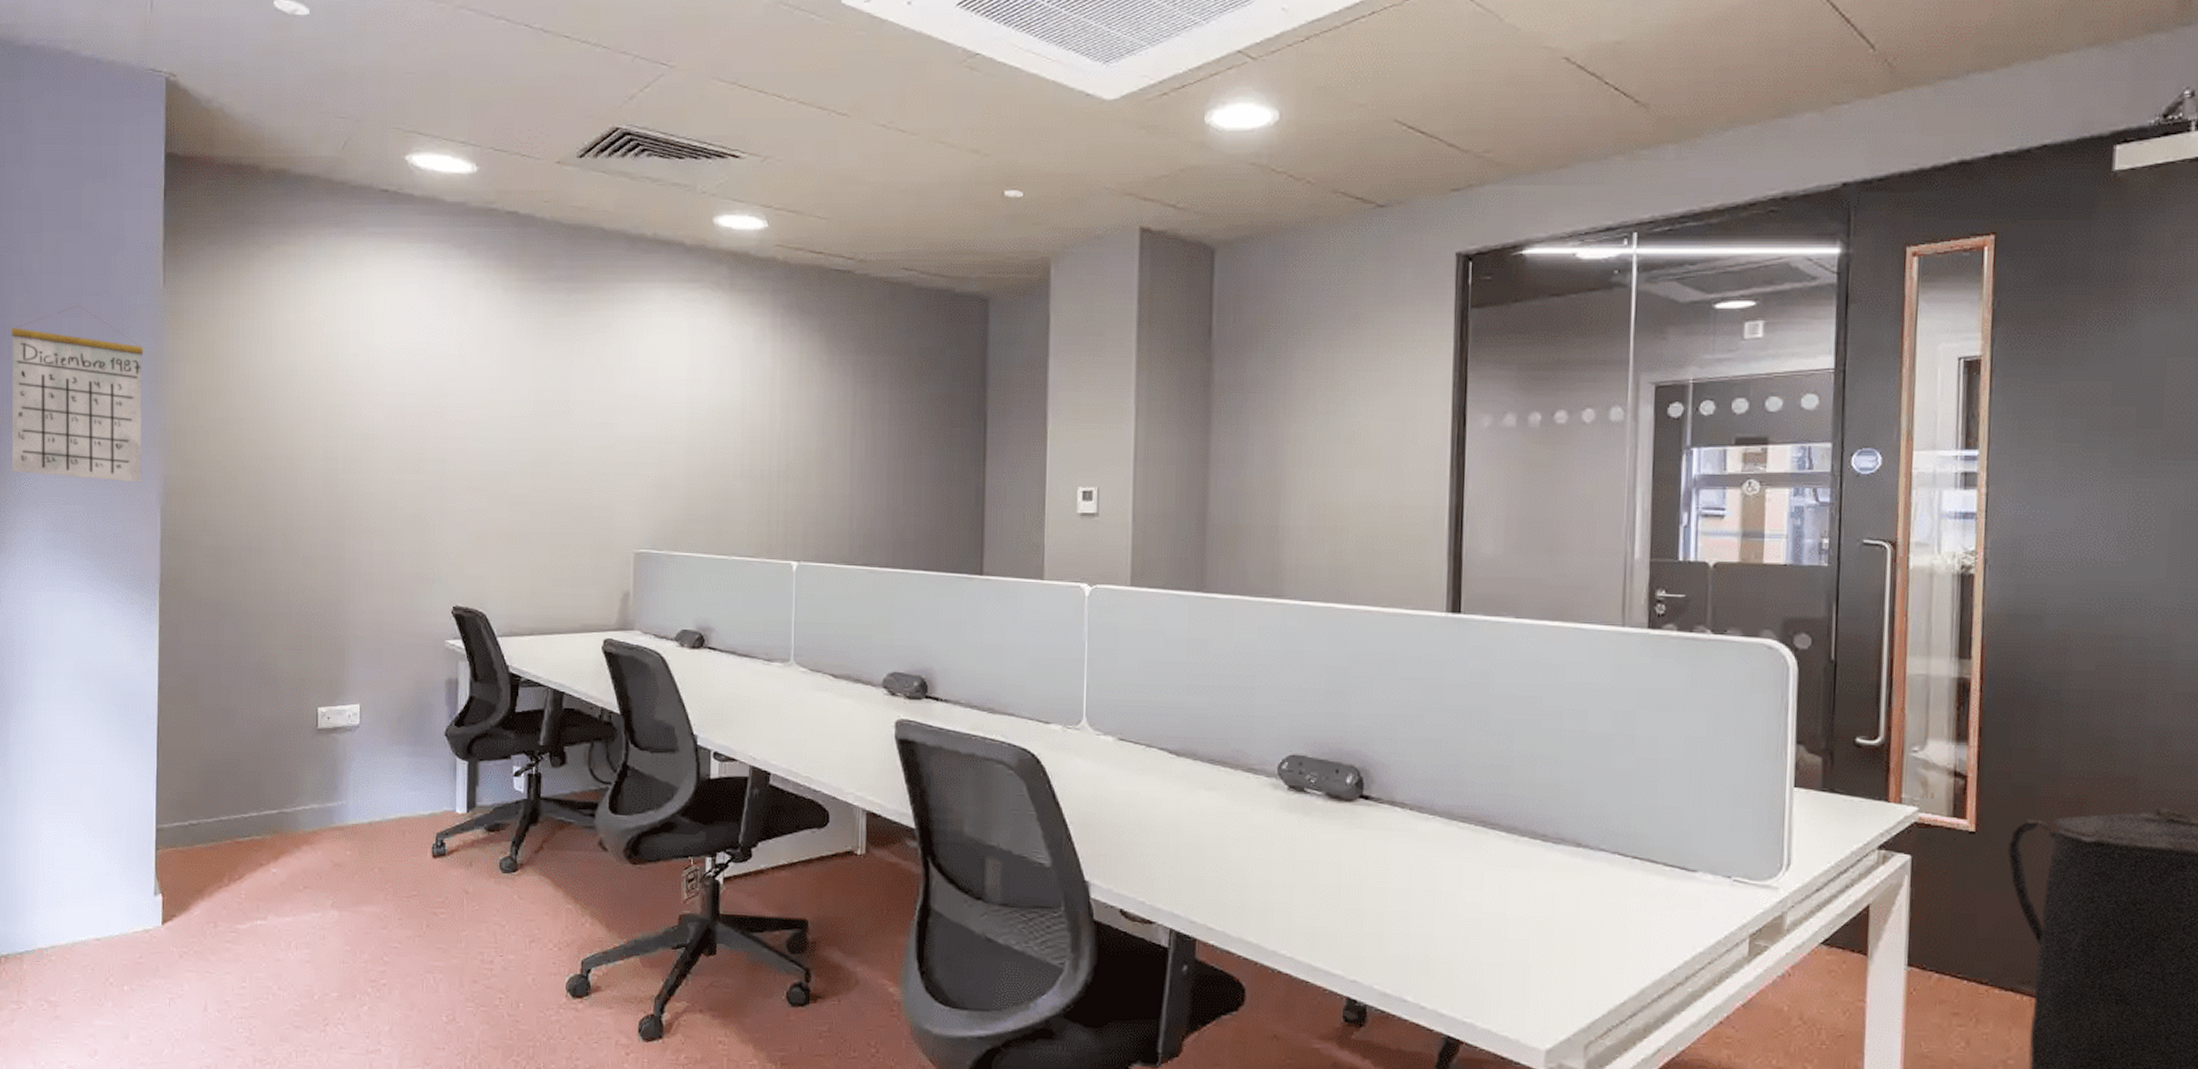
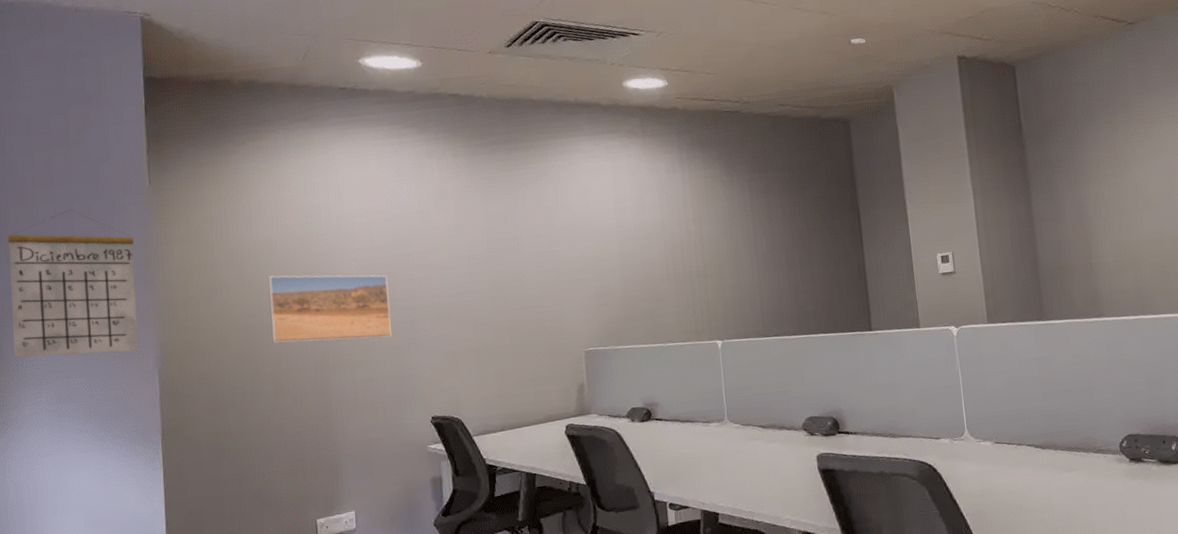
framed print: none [284,412,417,505] -> present [268,275,392,343]

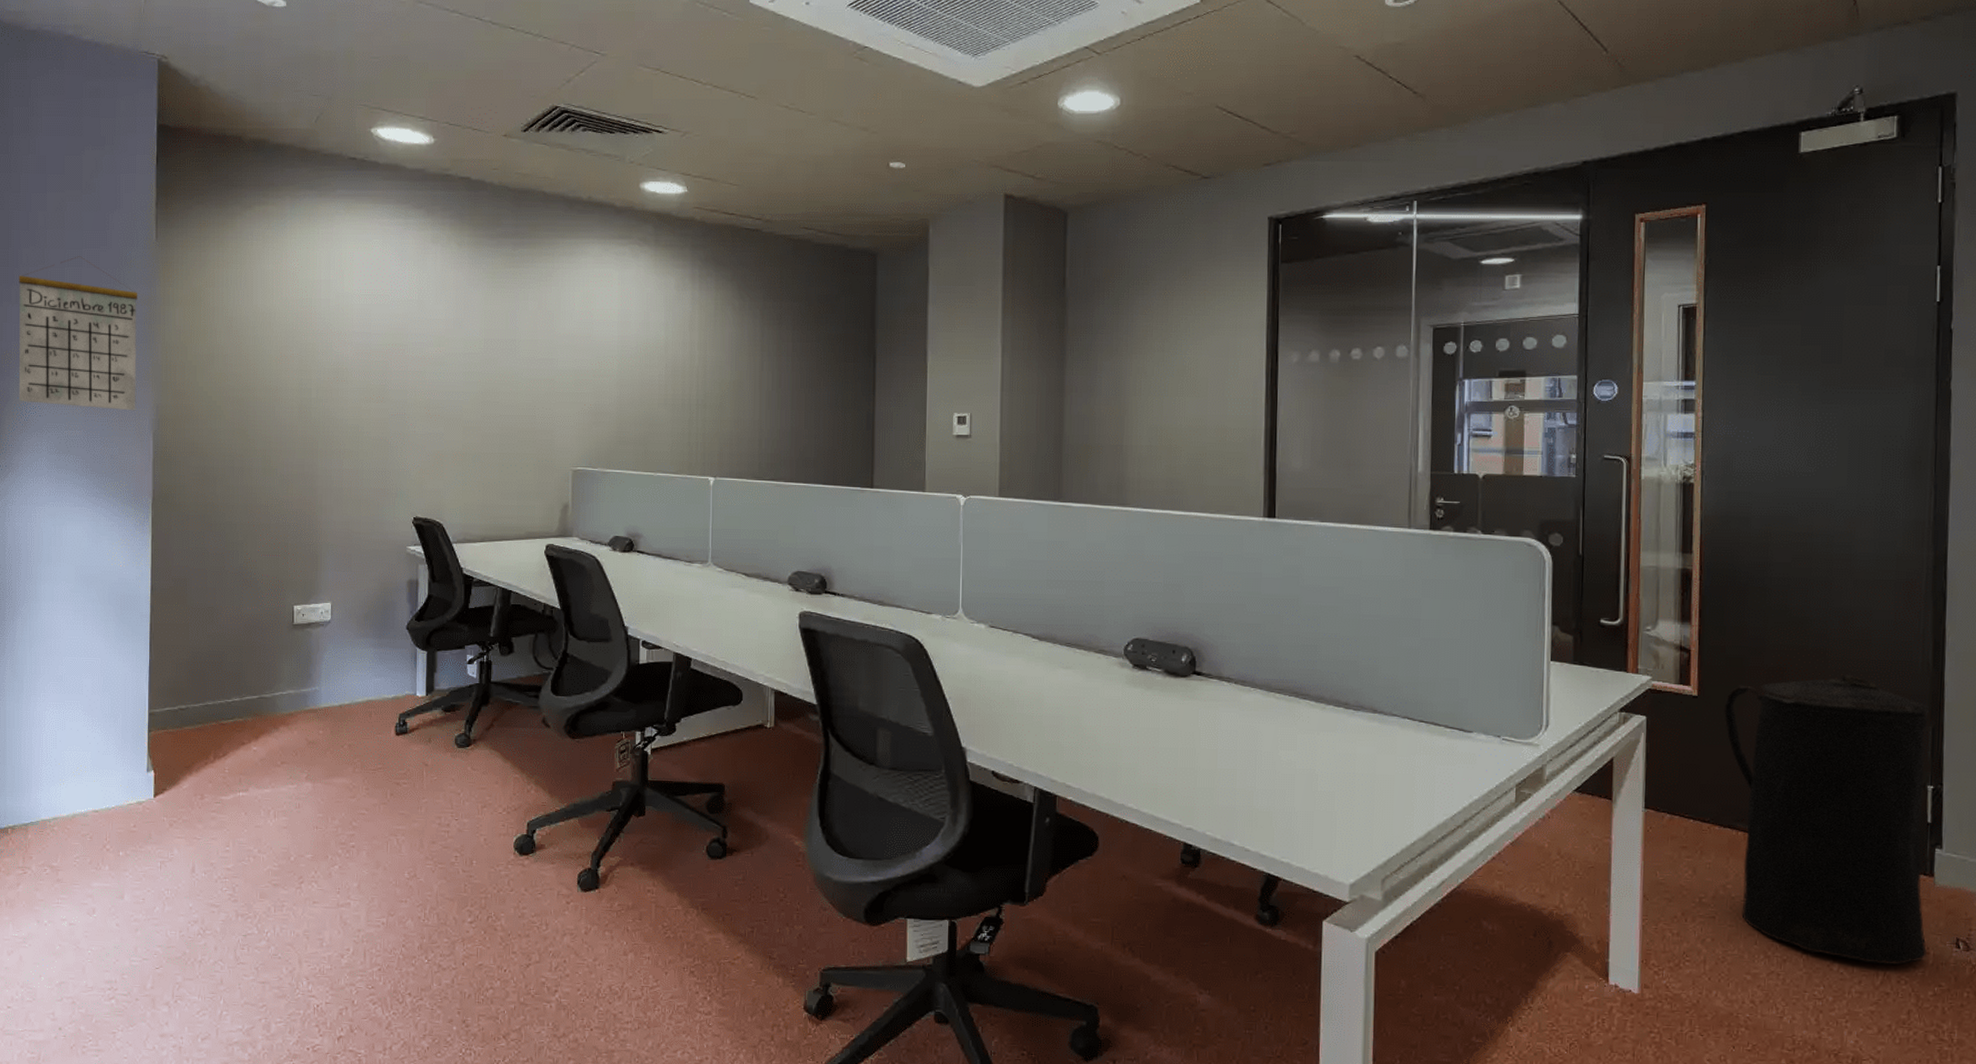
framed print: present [268,275,392,343] -> none [264,350,381,429]

